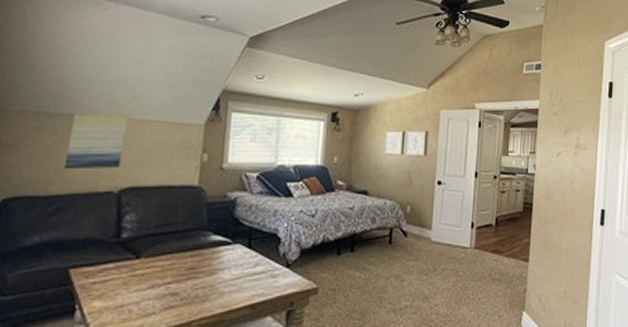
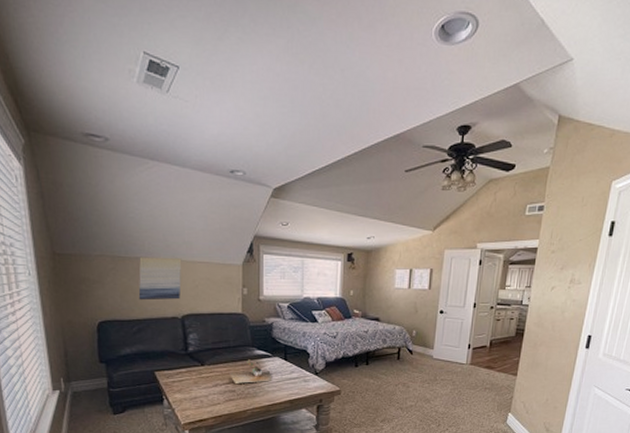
succulent plant: none [172,248,231,283] -> present [228,359,272,383]

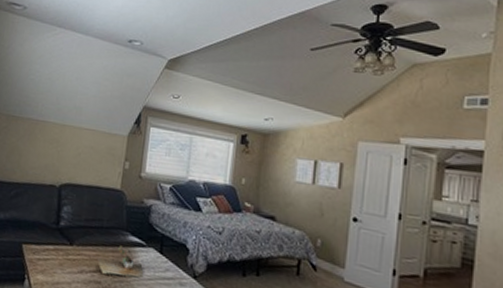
wall art: present [138,257,182,301] -> none [22,118,70,167]

